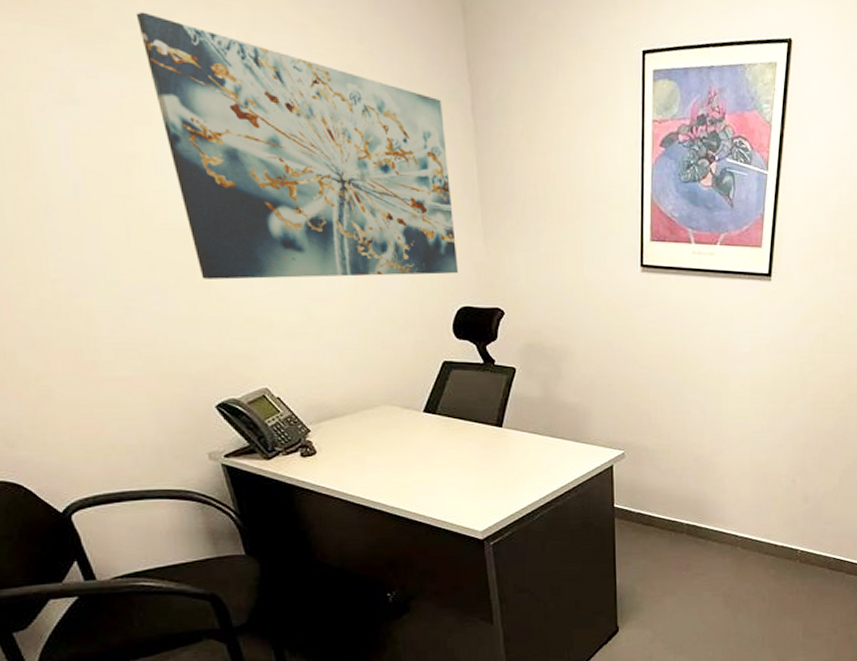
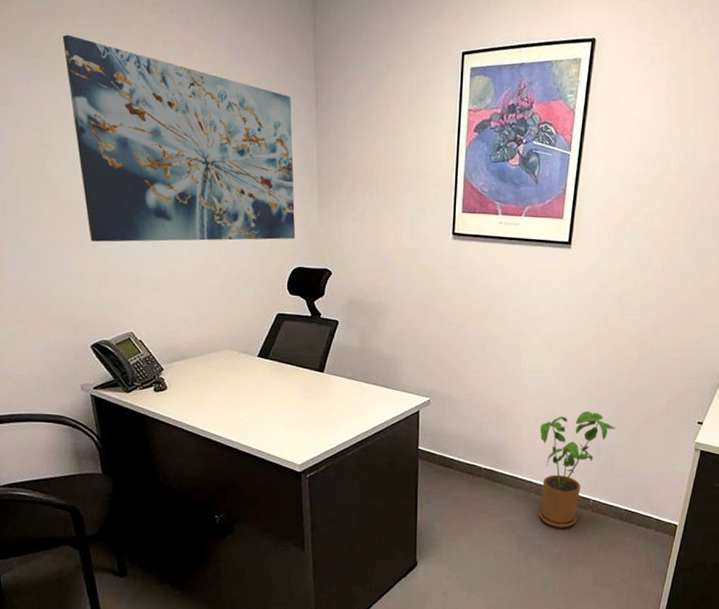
house plant: none [744,457,822,582] -> present [539,410,616,528]

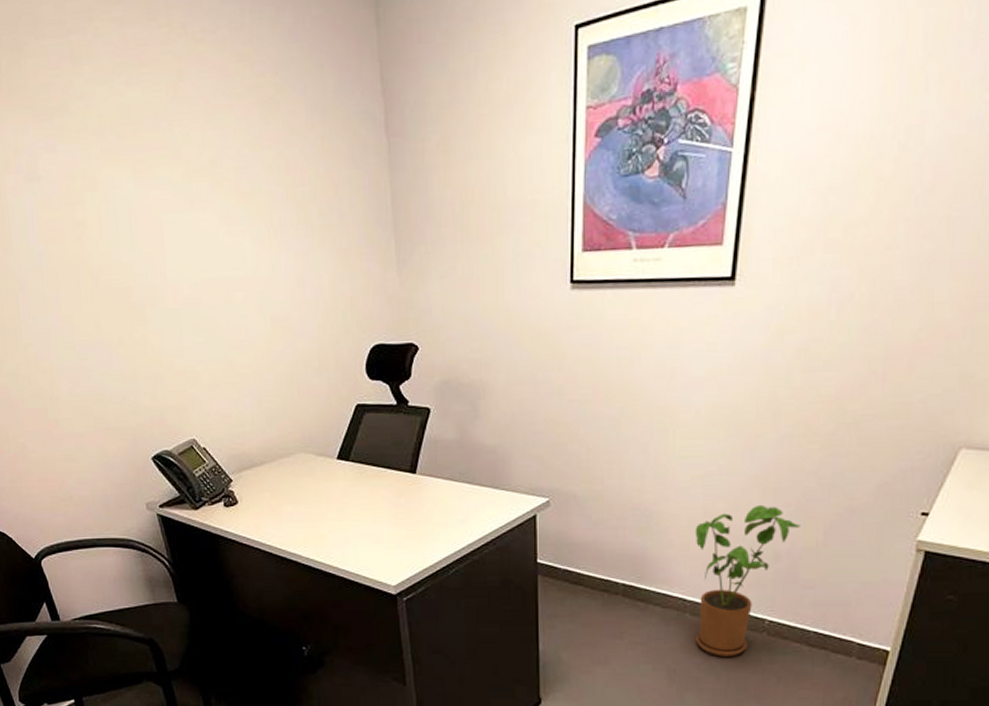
wall art: present [62,34,296,242] -> none [84,81,372,335]

